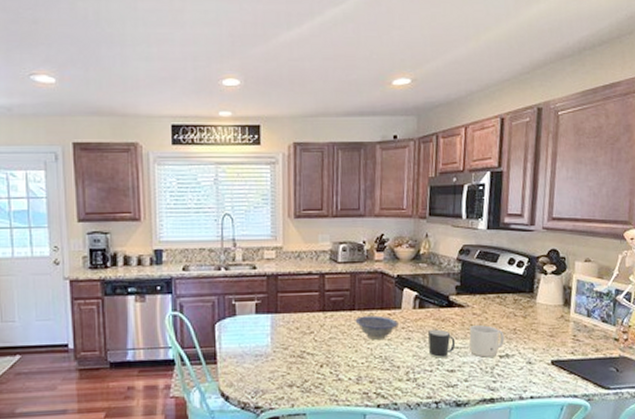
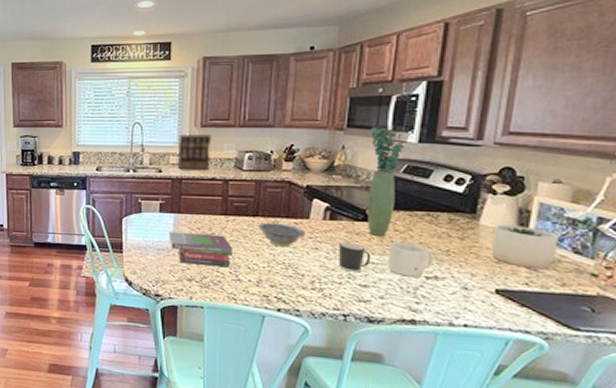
books: none [266,333,333,369] -> present [168,231,234,268]
spice rack: none [272,226,306,264] -> present [177,135,212,169]
vase: none [447,211,477,322] -> present [368,122,405,238]
planter: none [546,301,592,339] -> present [493,225,558,270]

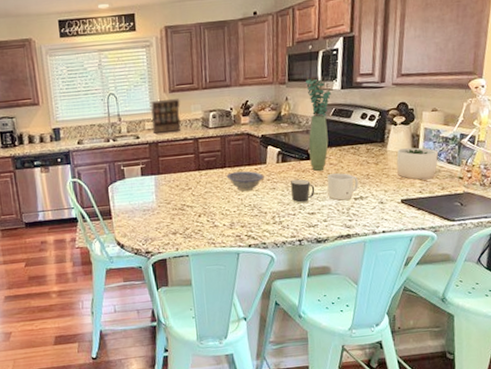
books: present [168,231,234,268] -> none [151,188,209,220]

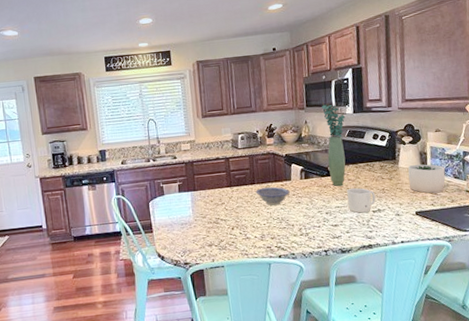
spice rack: present [151,99,182,133] -> none [186,123,214,154]
mug: present [291,179,315,204] -> none [314,193,337,217]

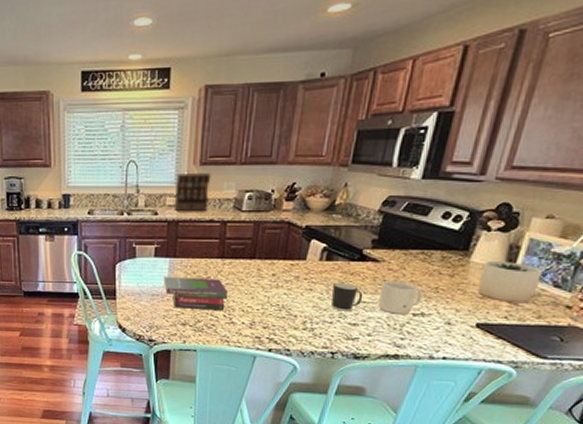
spice rack: none [186,123,214,154] -> present [174,173,211,211]
books: none [188,203,241,233] -> present [163,276,229,311]
decorative bowl: present [256,186,290,206] -> none [254,265,301,288]
mug: none [314,193,337,217] -> present [331,282,363,311]
vase: present [321,101,346,187] -> none [362,158,408,277]

